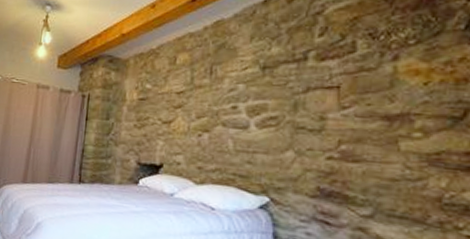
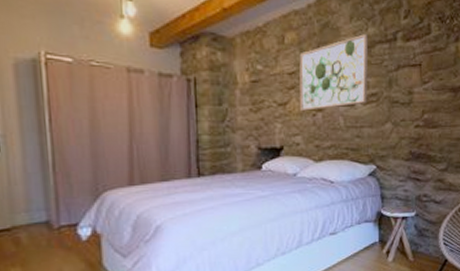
wall art: none [185,54,272,131] -> present [299,34,369,111]

